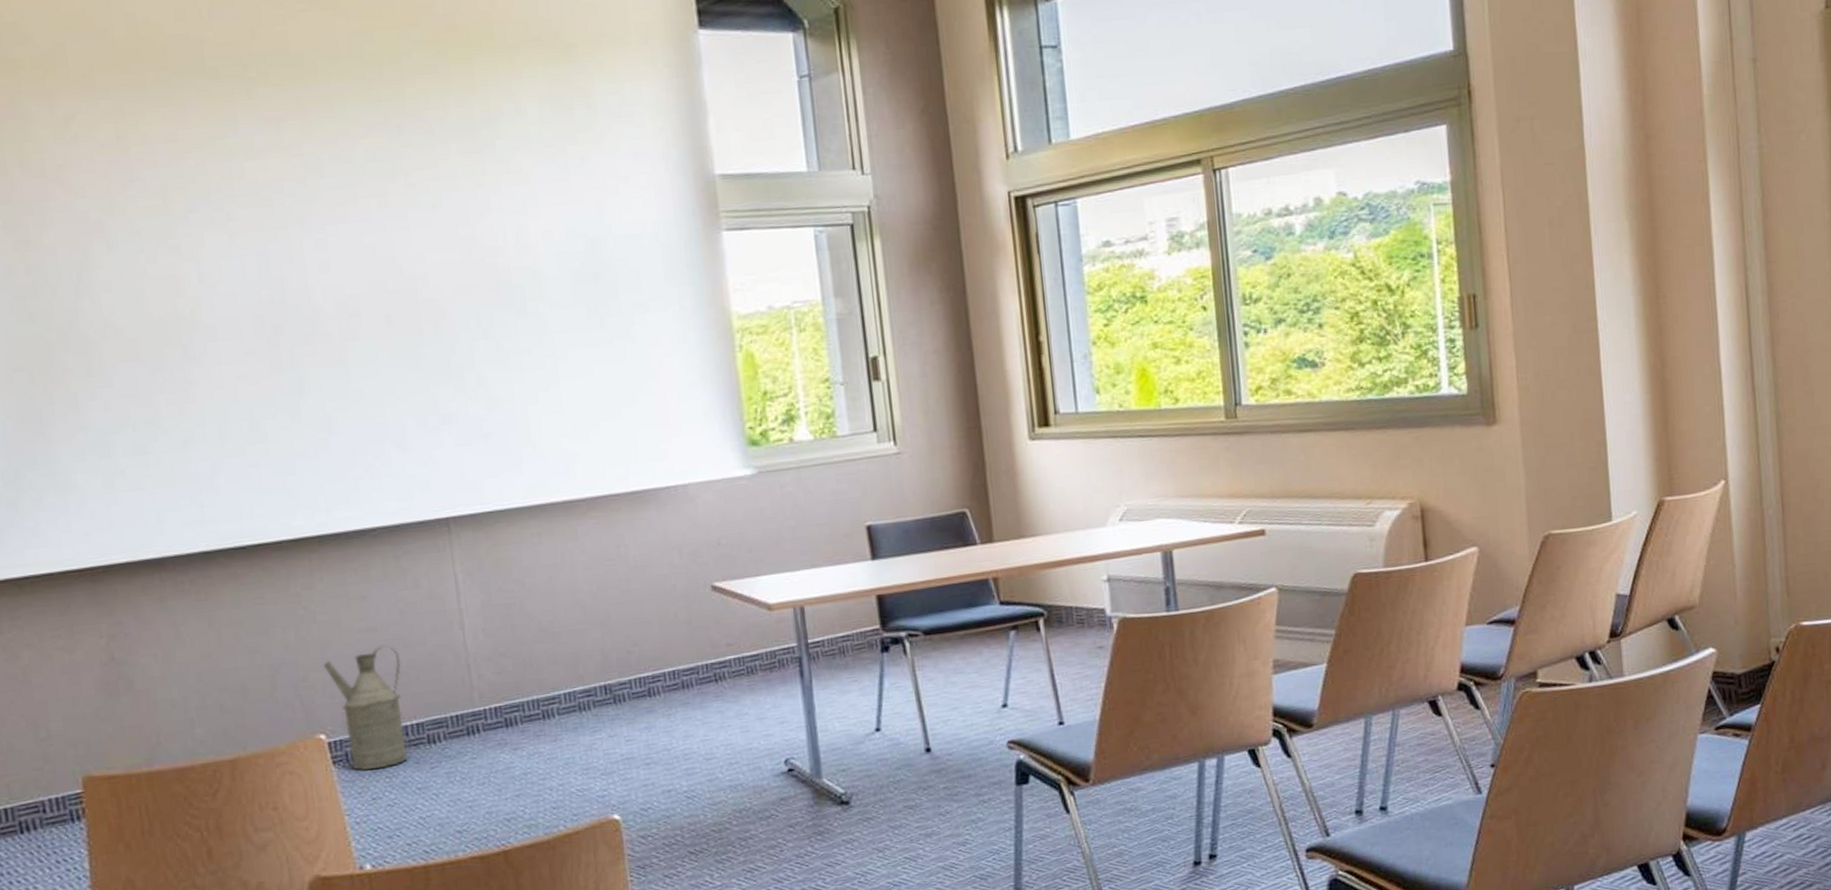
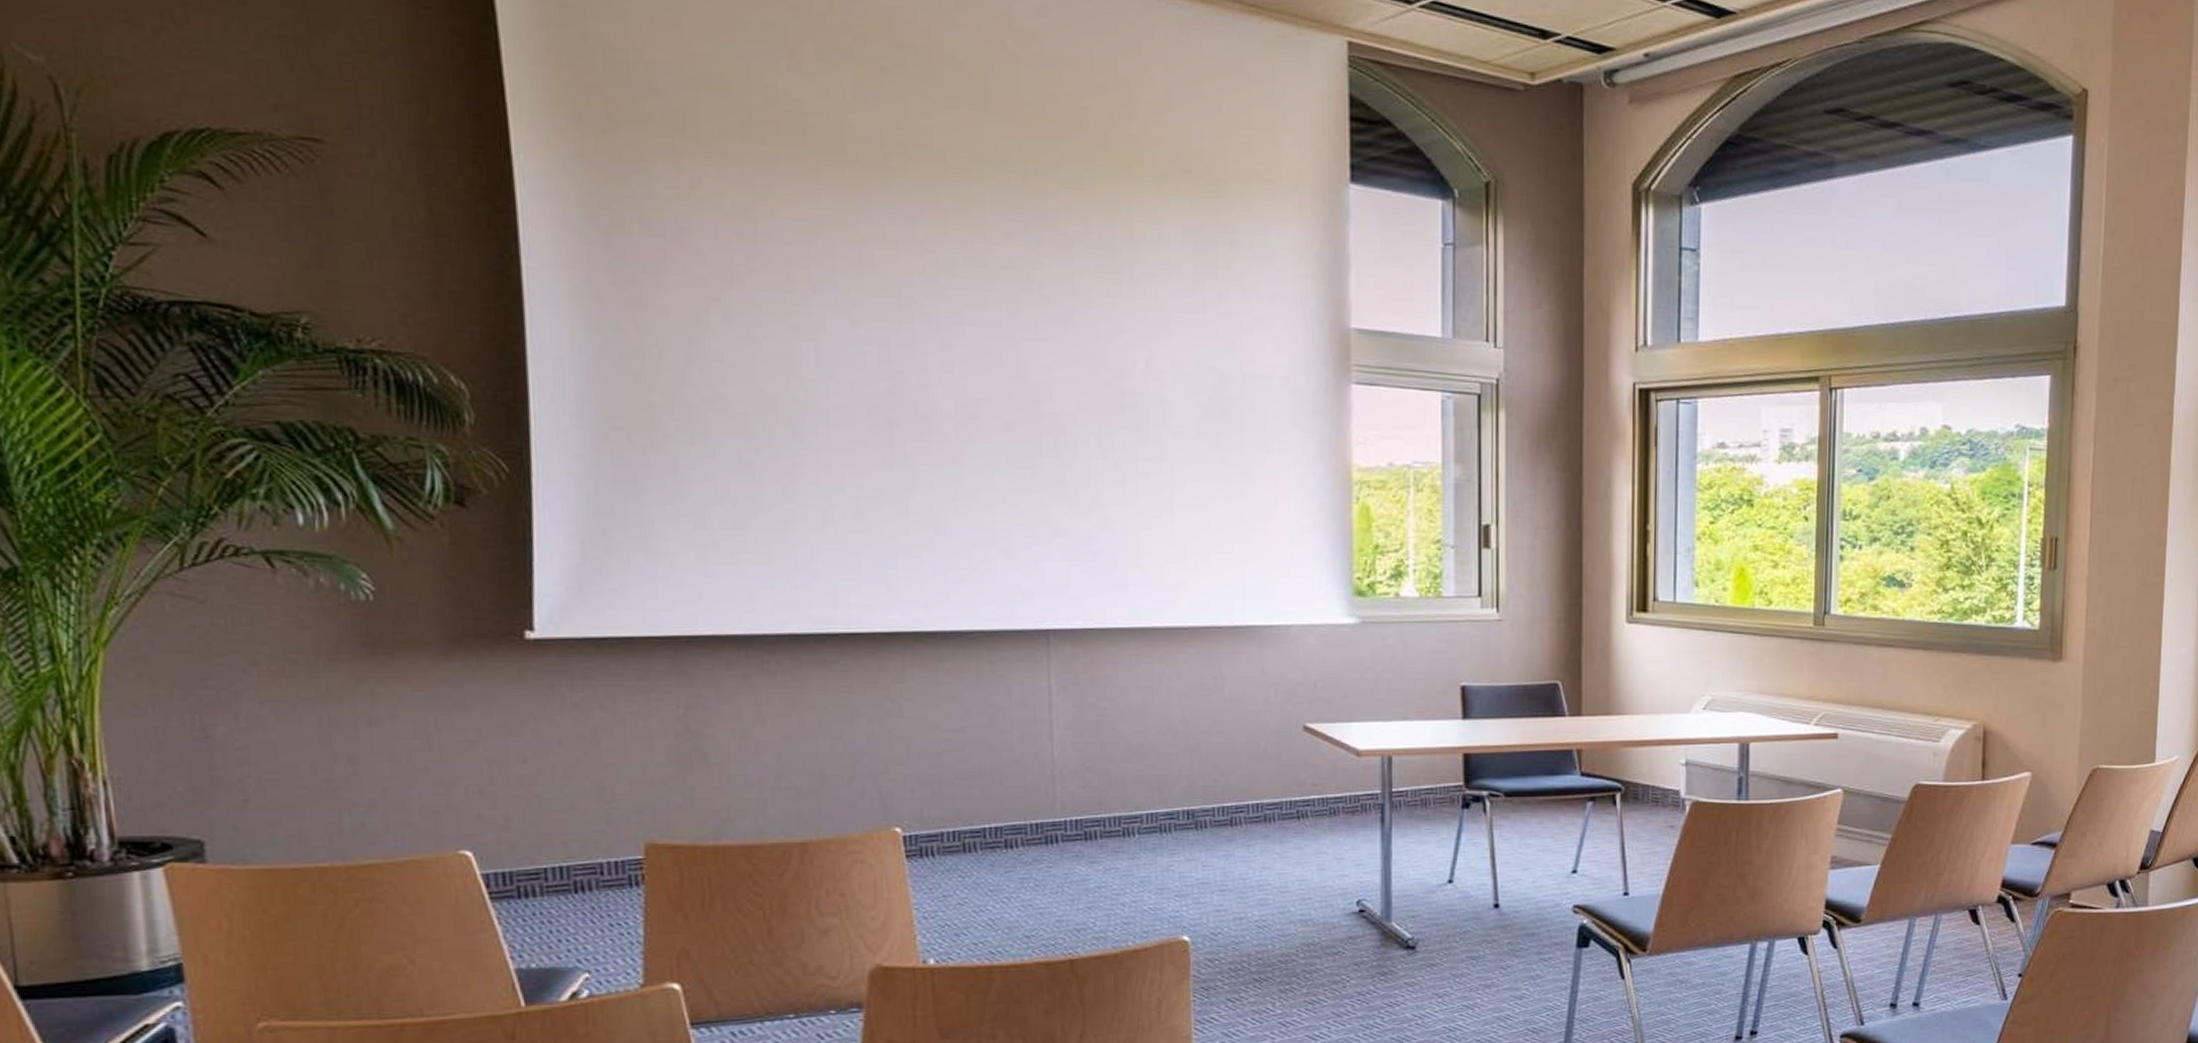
watering can: present [324,644,409,771] -> none [907,747,986,868]

